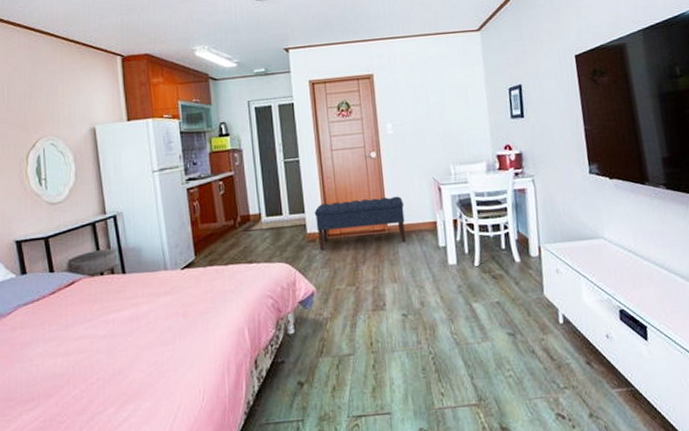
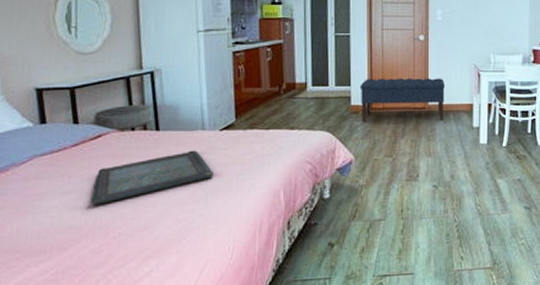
serving tray: none [70,291,179,352] -> present [91,150,214,205]

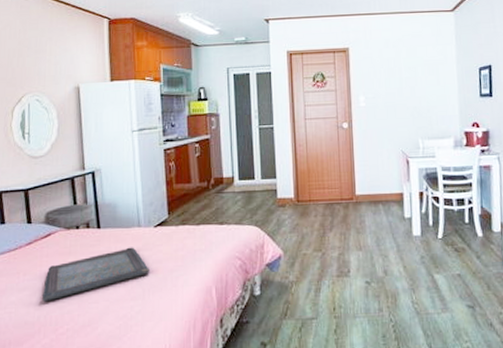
bench: present [360,78,445,122] -> none [285,167,373,215]

